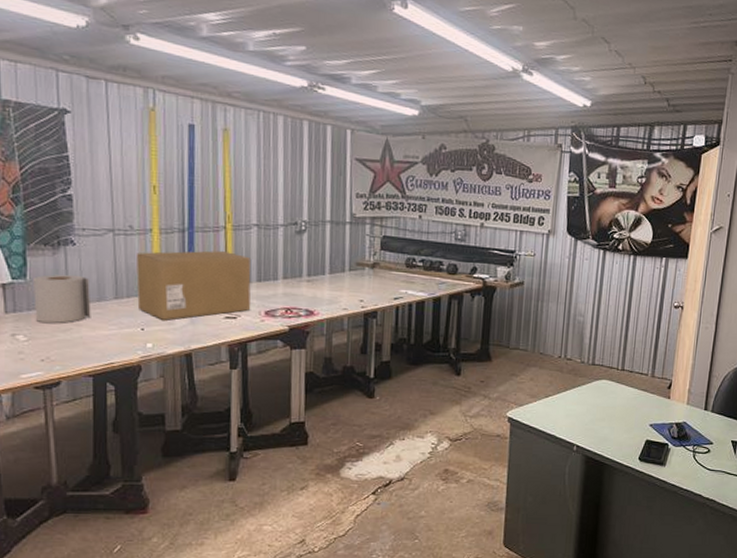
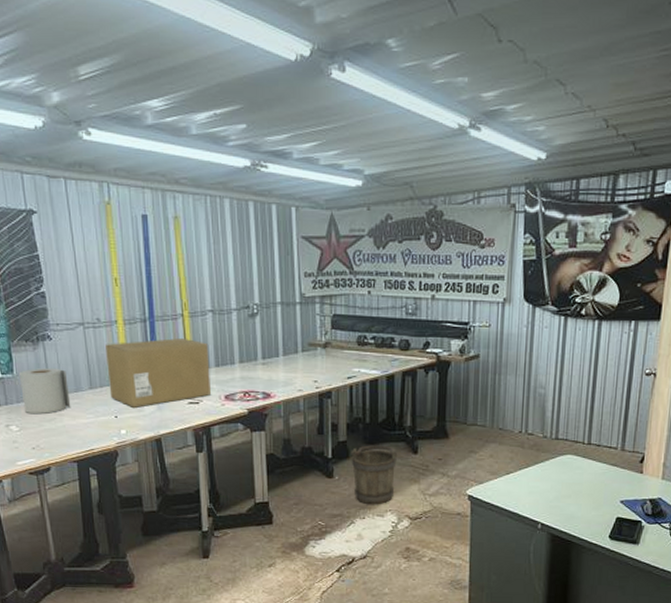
bucket: none [393,366,441,426] -> present [351,445,398,505]

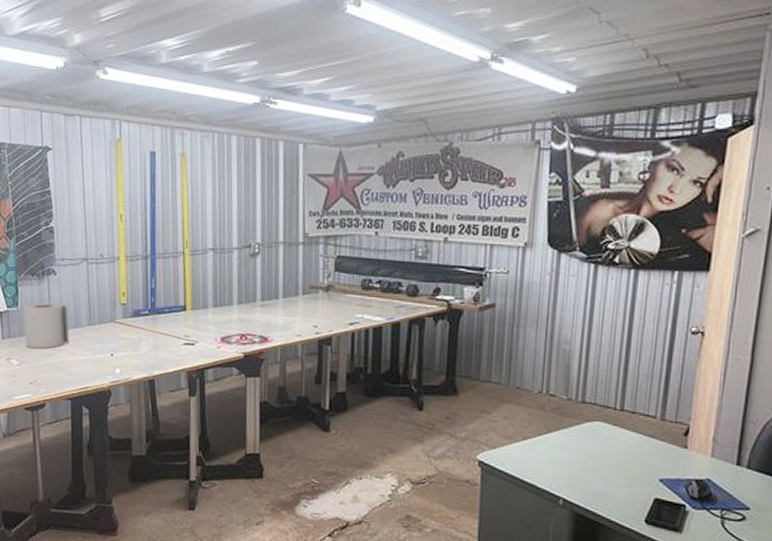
box: present [104,338,211,408] -> none [106,276,208,347]
bucket: present [351,445,398,505] -> none [349,398,401,465]

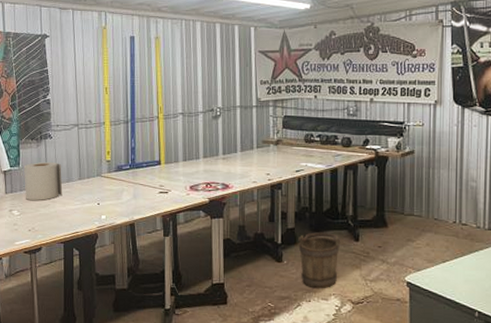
bucket: none [349,398,401,465] -> present [298,232,341,289]

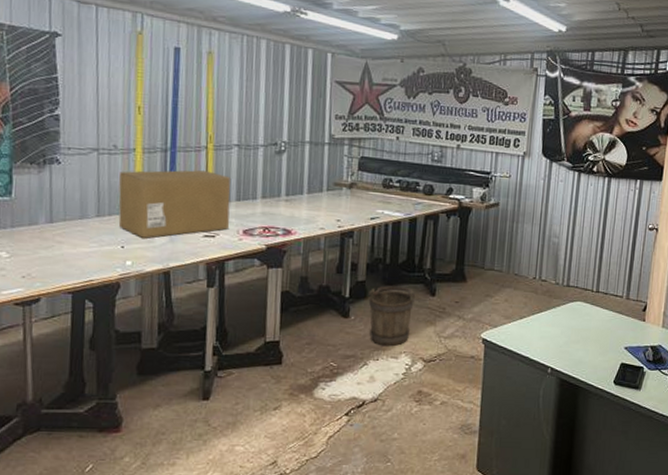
paper towel roll: present [24,161,63,201] -> none [18,192,73,241]
box: none [93,137,178,196] -> present [118,170,231,238]

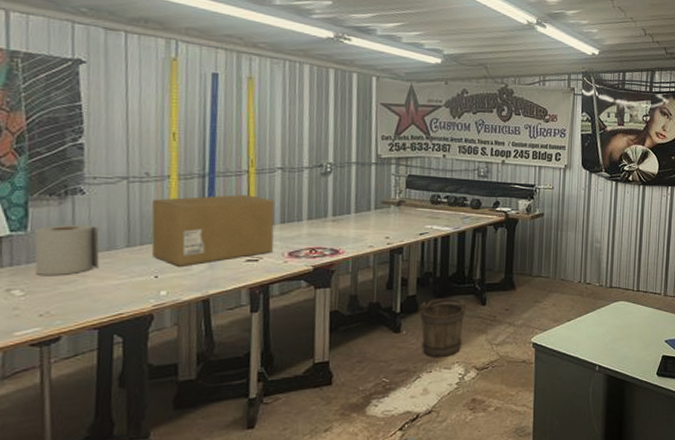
paper towel roll: none [18,192,73,241] -> present [34,224,100,276]

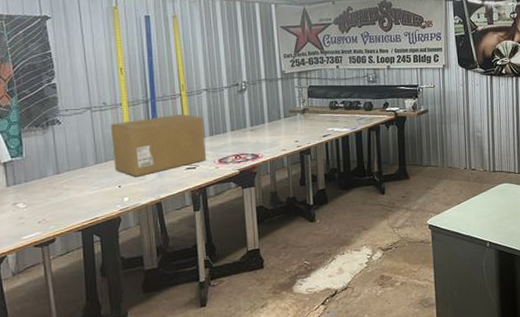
paper towel roll: present [34,224,100,276] -> none [29,148,77,192]
bucket: present [419,298,467,358] -> none [329,189,369,242]

